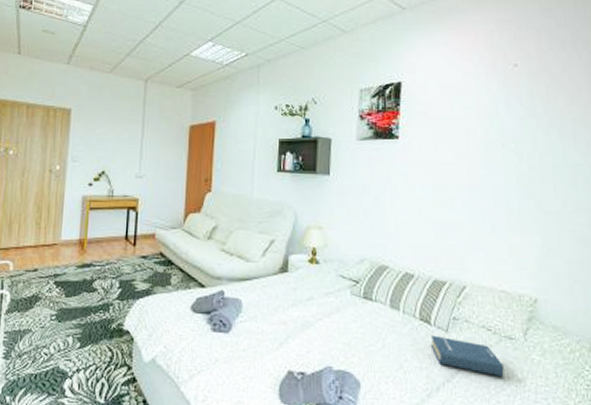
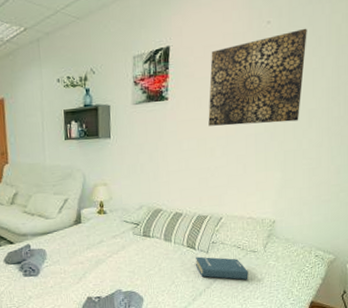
wall art: none [446,74,563,176] -> present [208,28,307,126]

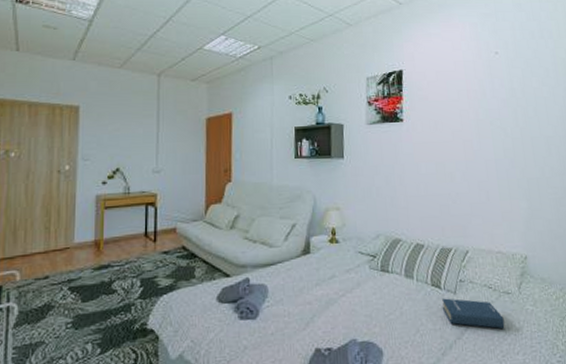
wall art: present [208,28,307,126] -> none [443,60,538,150]

